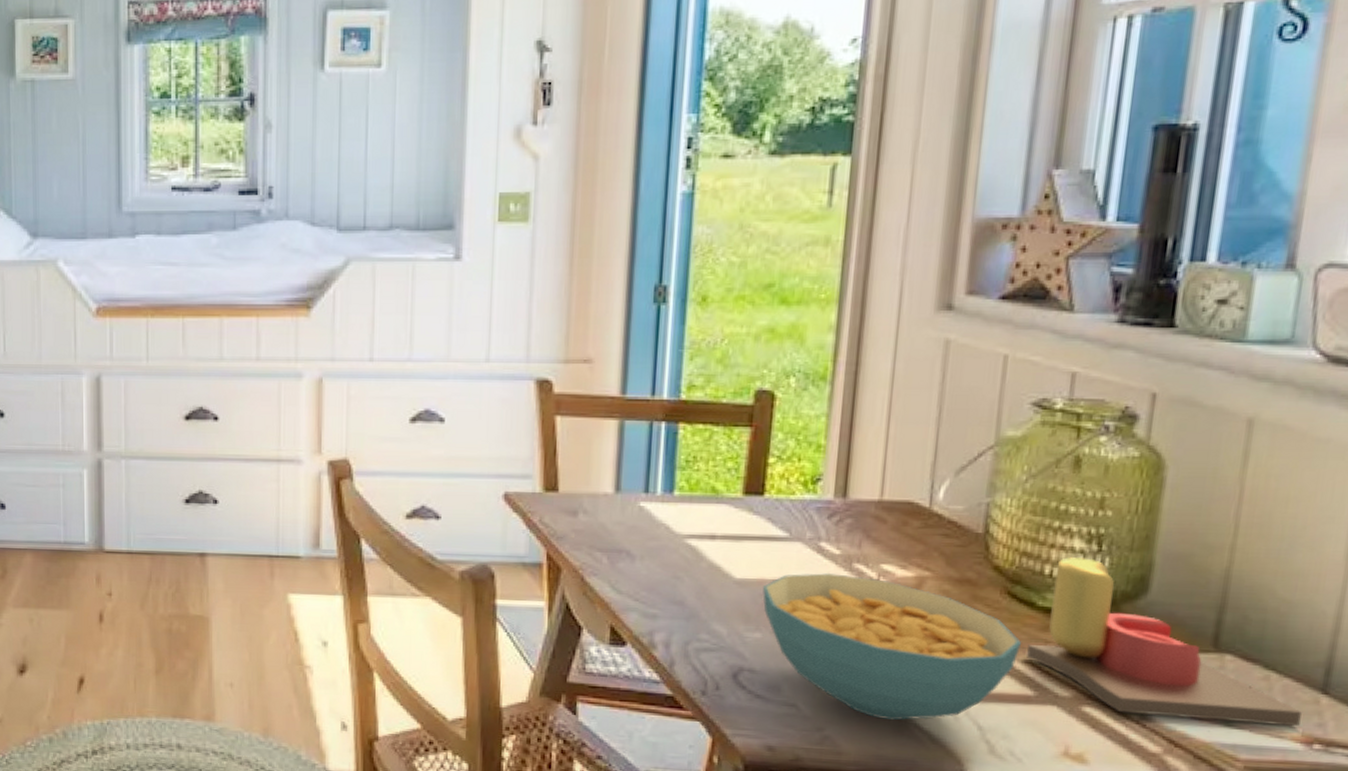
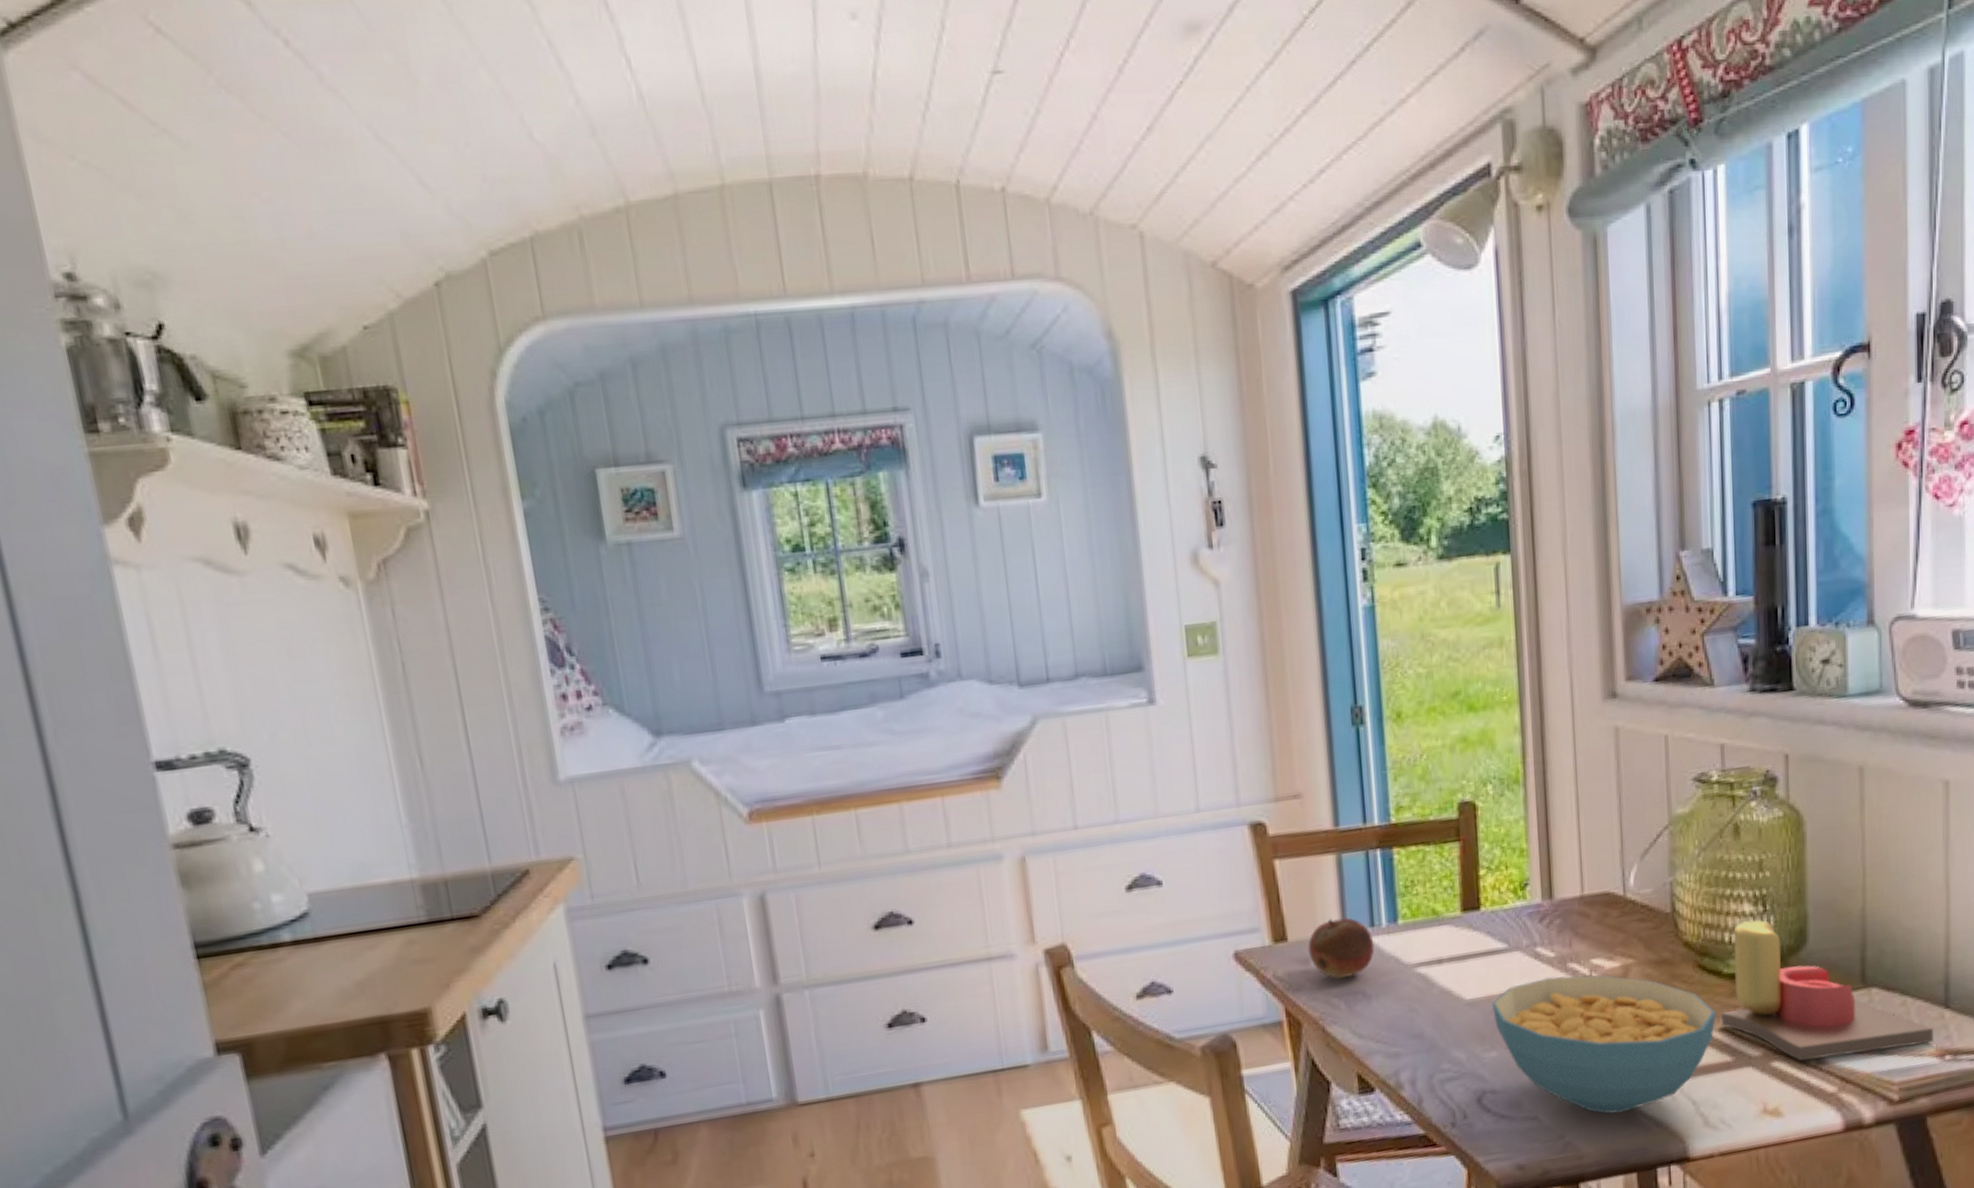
fruit: none [577,478,646,536] -> present [1308,917,1375,980]

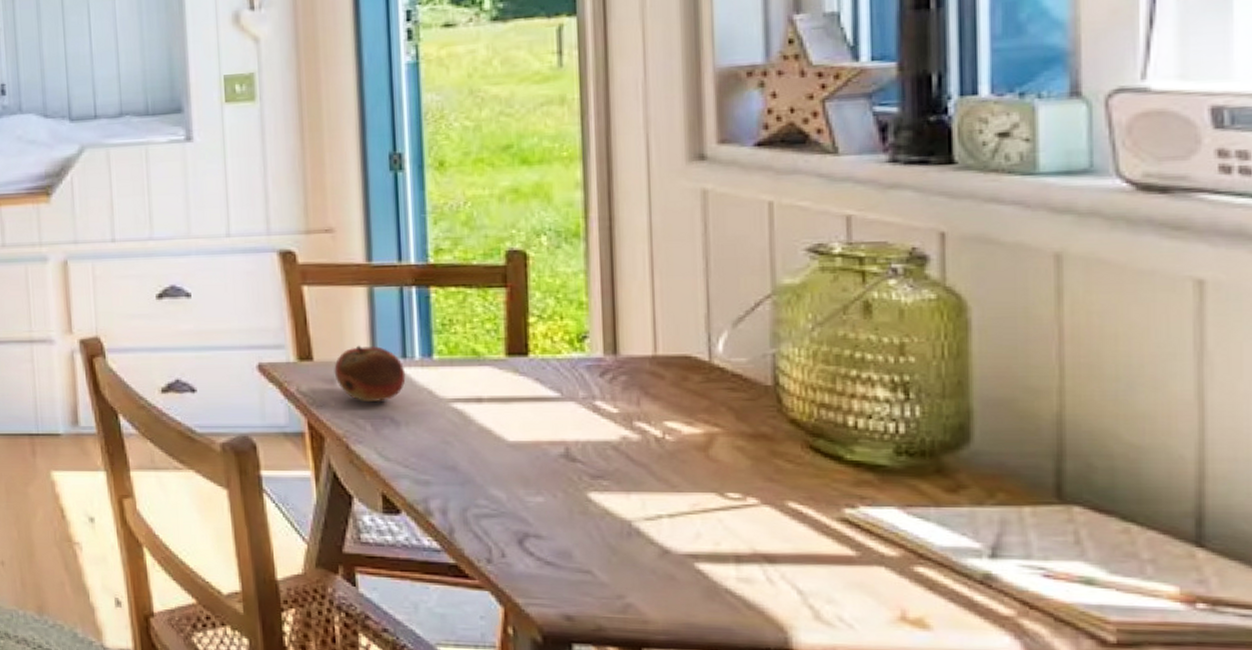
cereal bowl: present [1492,975,1716,1114] -> none [539,432,833,586]
candle: present [1722,920,1933,1061] -> none [842,407,1176,583]

